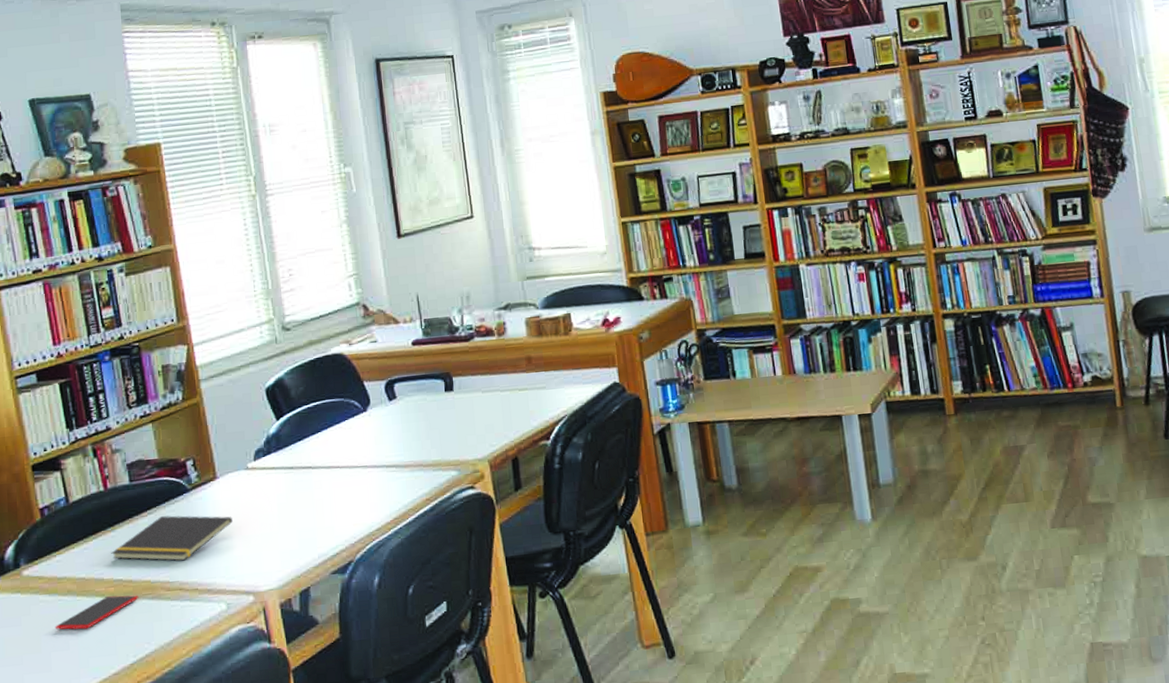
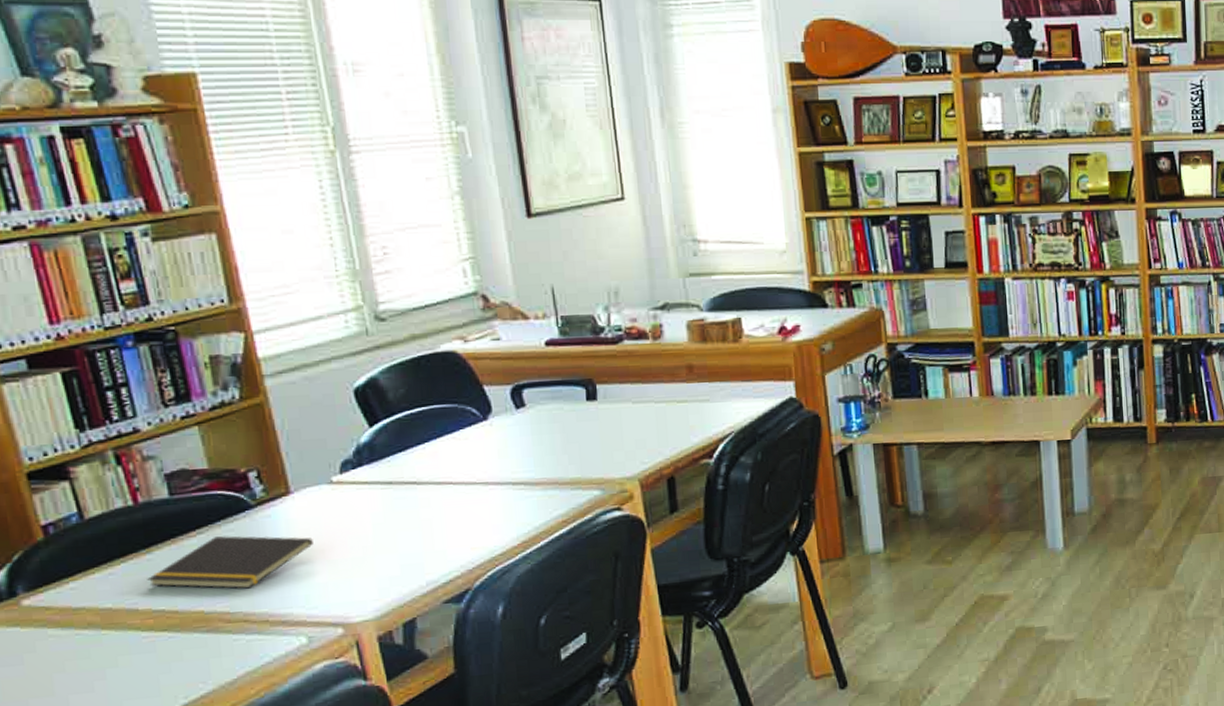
smartphone: present [55,595,139,630] -> none [72,628,189,669]

